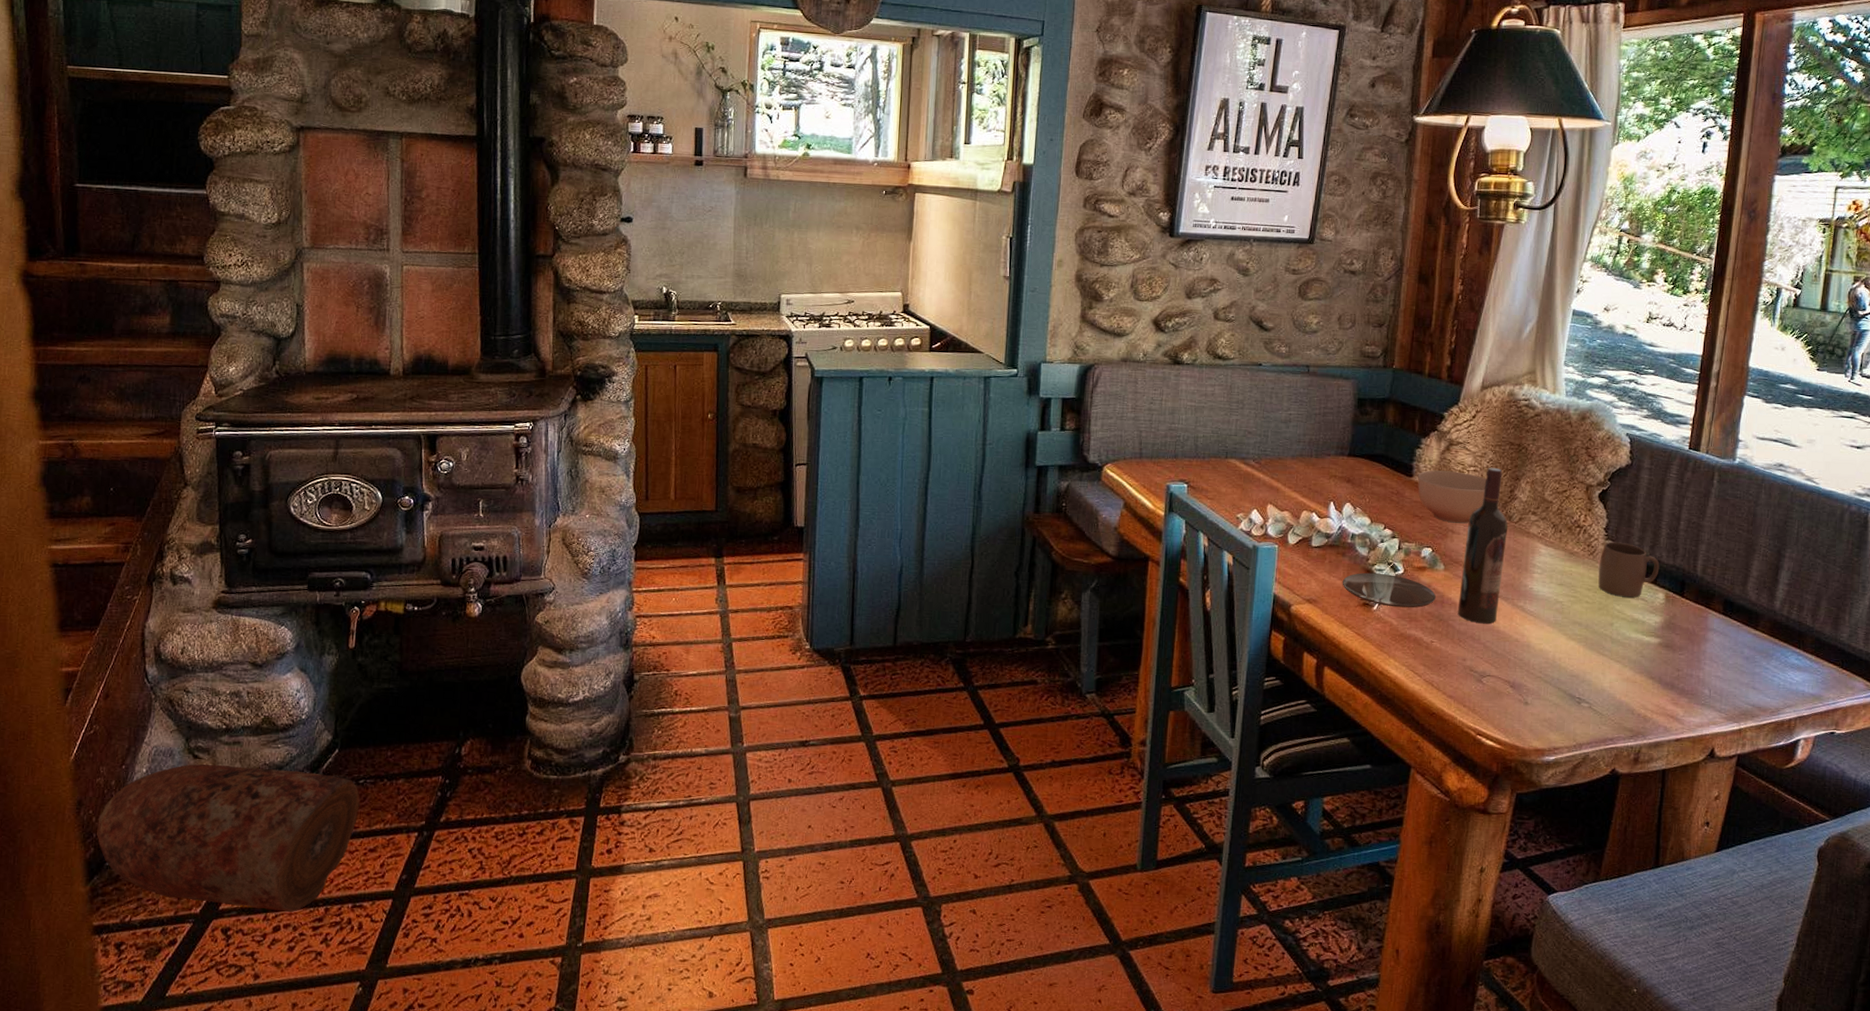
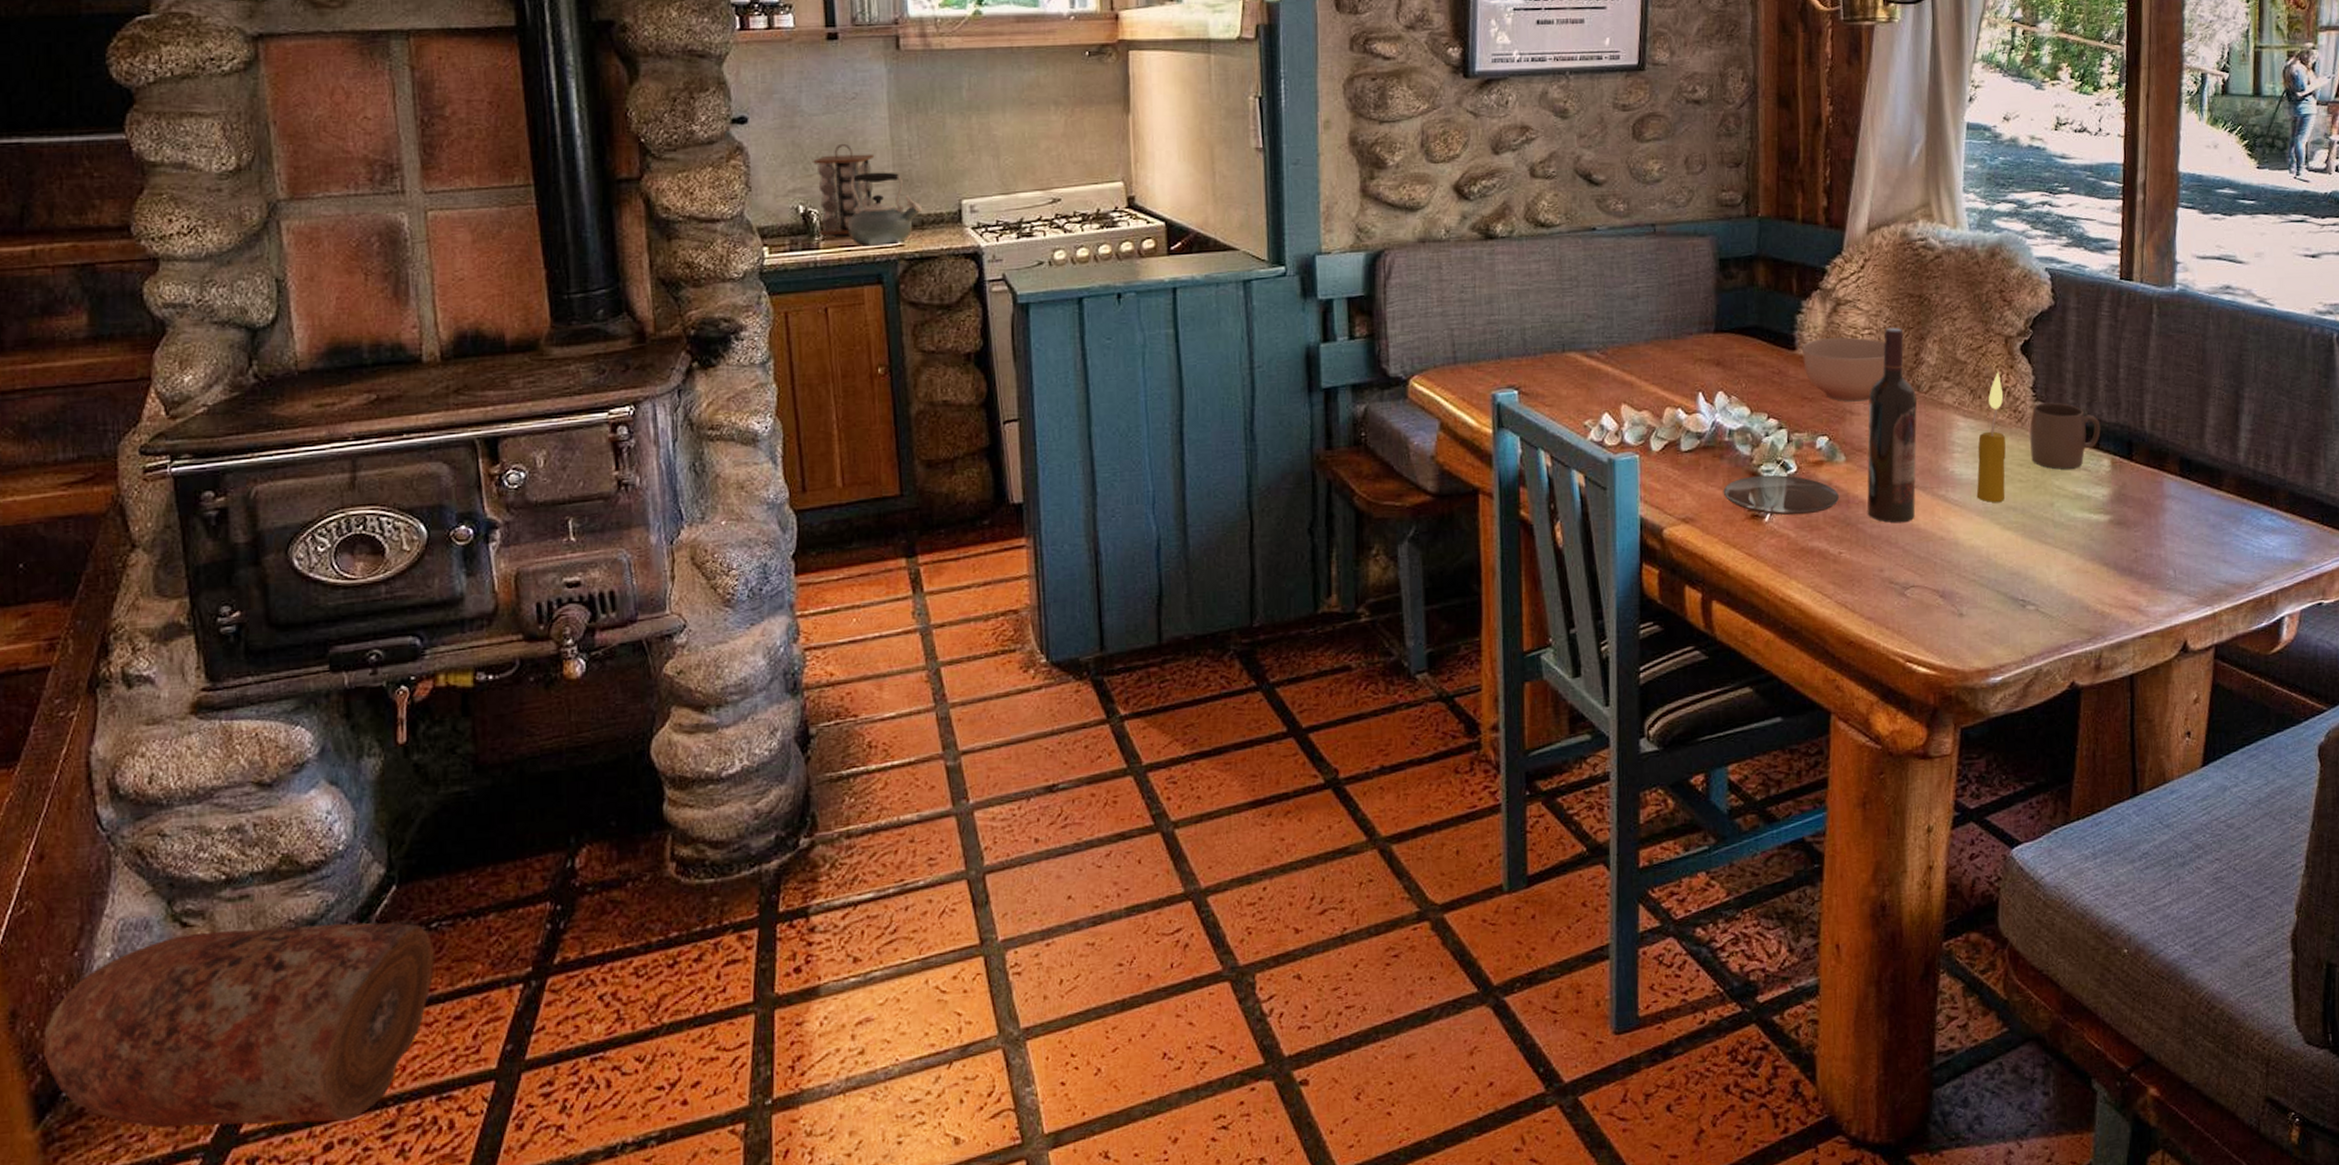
spice rack: none [676,243,721,313] -> present [813,143,875,236]
kettle: none [696,267,752,323] -> present [847,172,923,246]
candle: none [1549,512,1581,617] -> present [1976,371,2006,502]

